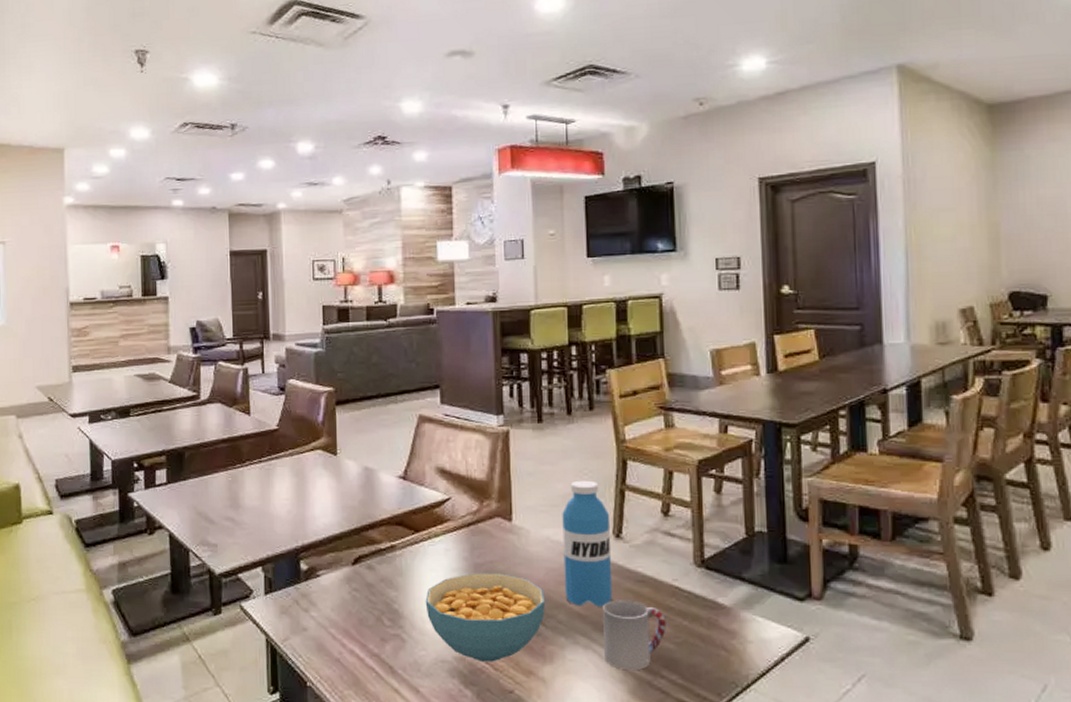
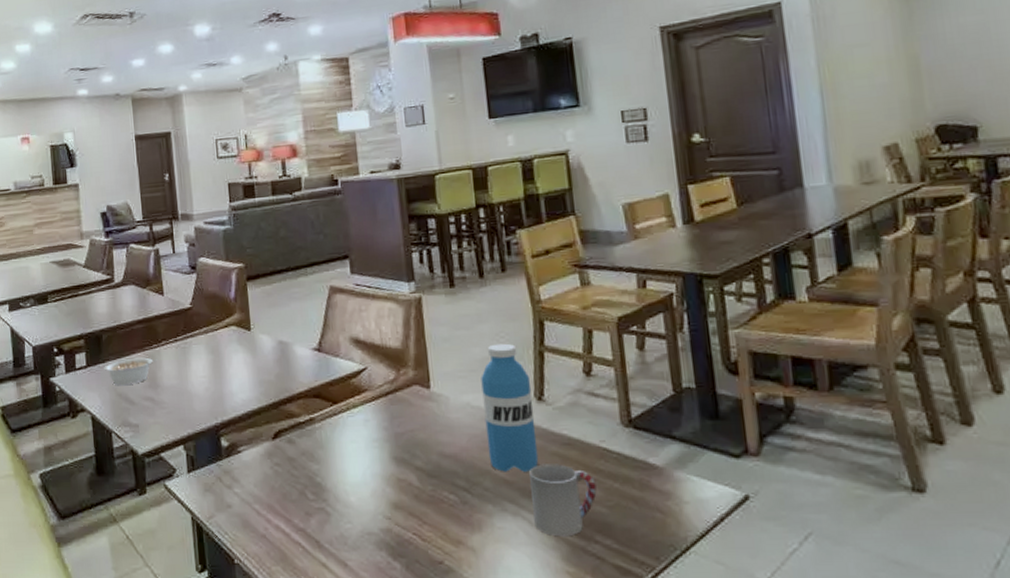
legume: none [185,477,240,503] -> present [104,357,157,385]
cereal bowl: present [425,573,545,662] -> none [347,442,470,533]

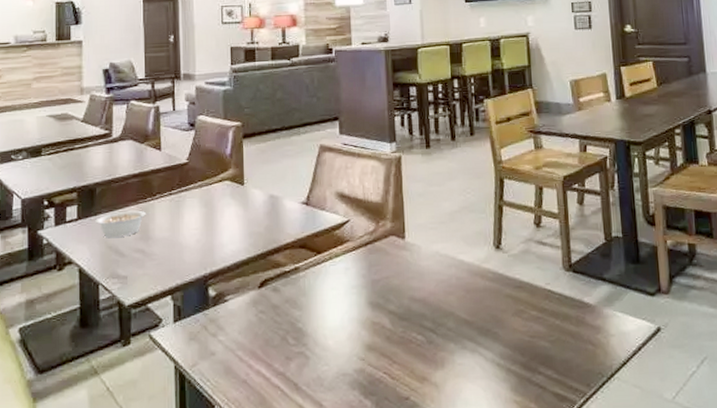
water bottle: present [481,343,539,472] -> none [449,198,495,313]
cup: present [529,464,597,537] -> none [487,304,542,370]

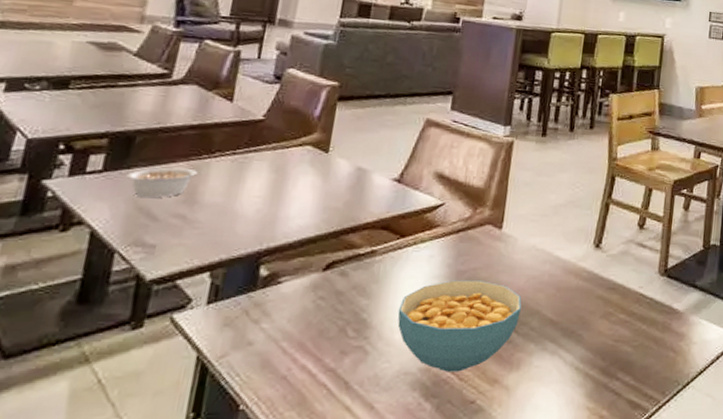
cereal bowl: none [327,287,436,372] -> present [397,280,522,372]

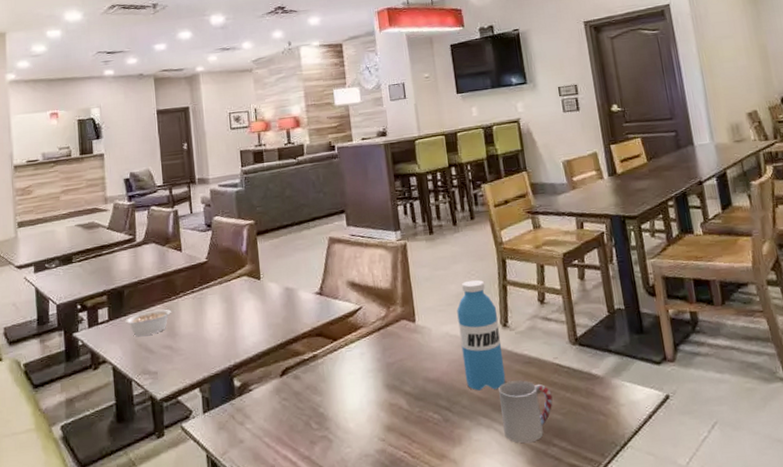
cereal bowl: present [397,280,522,372] -> none [346,369,451,452]
water bottle: none [541,192,593,313] -> present [457,279,506,391]
cup: none [568,306,628,375] -> present [498,380,553,443]

